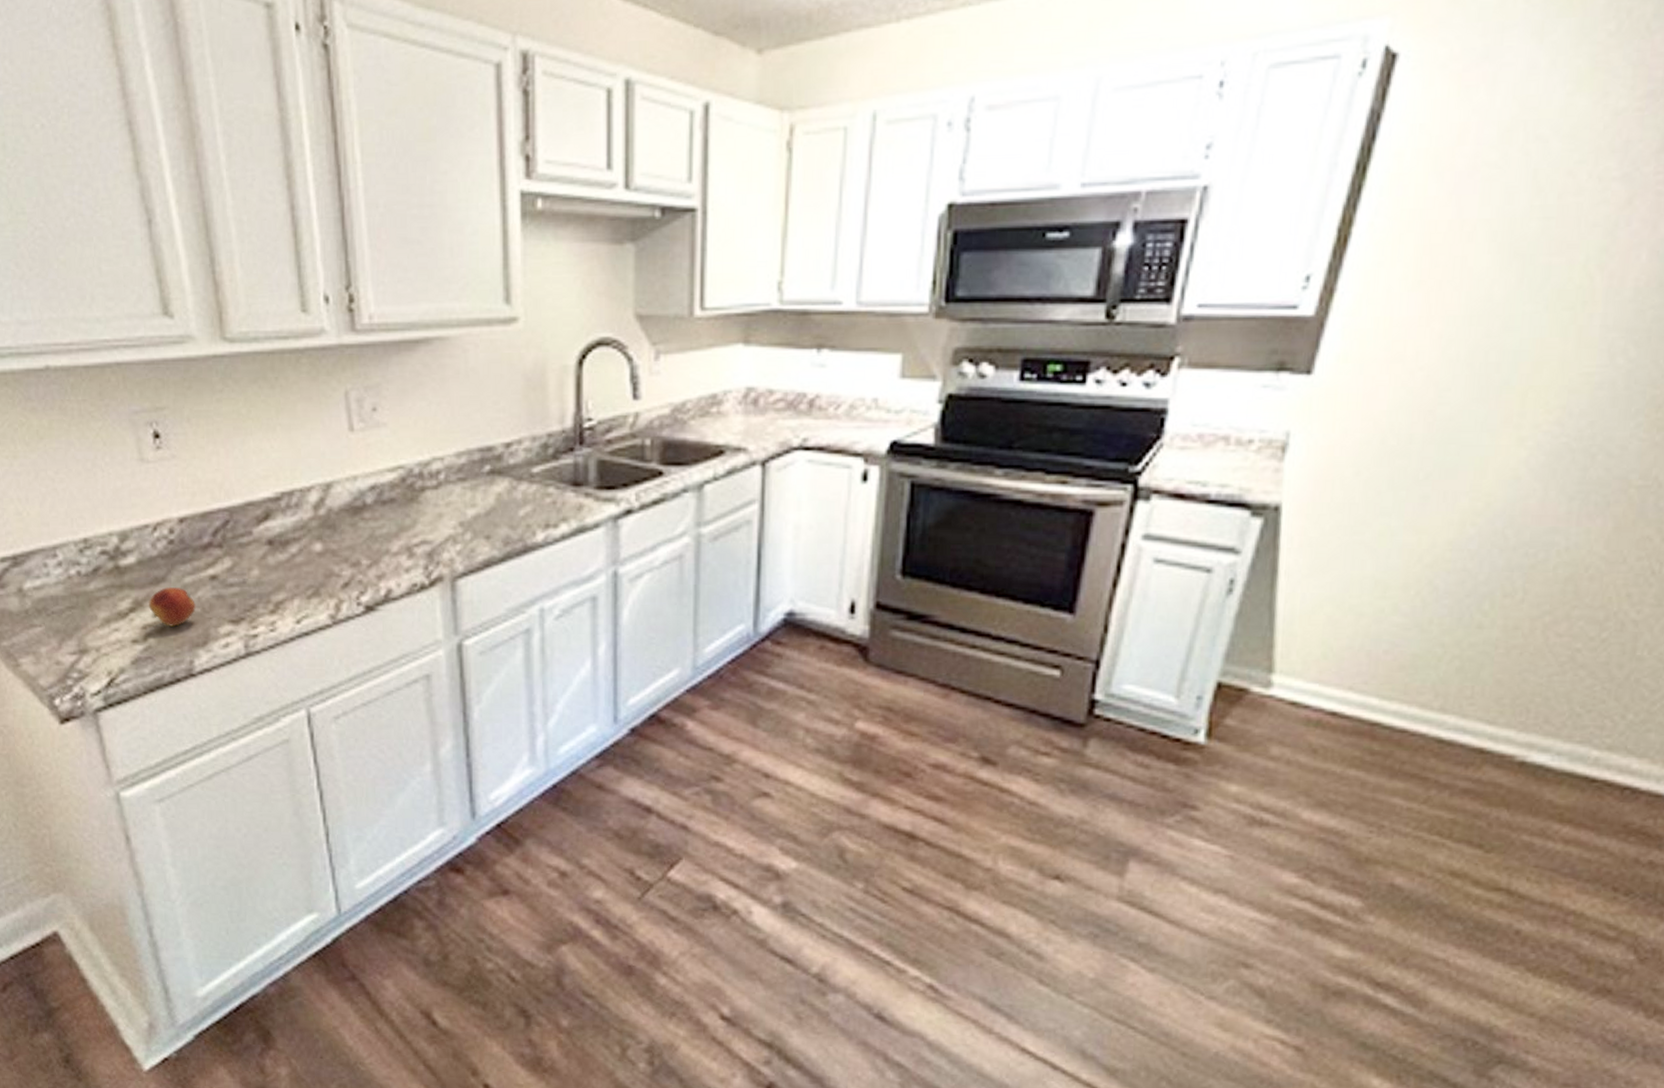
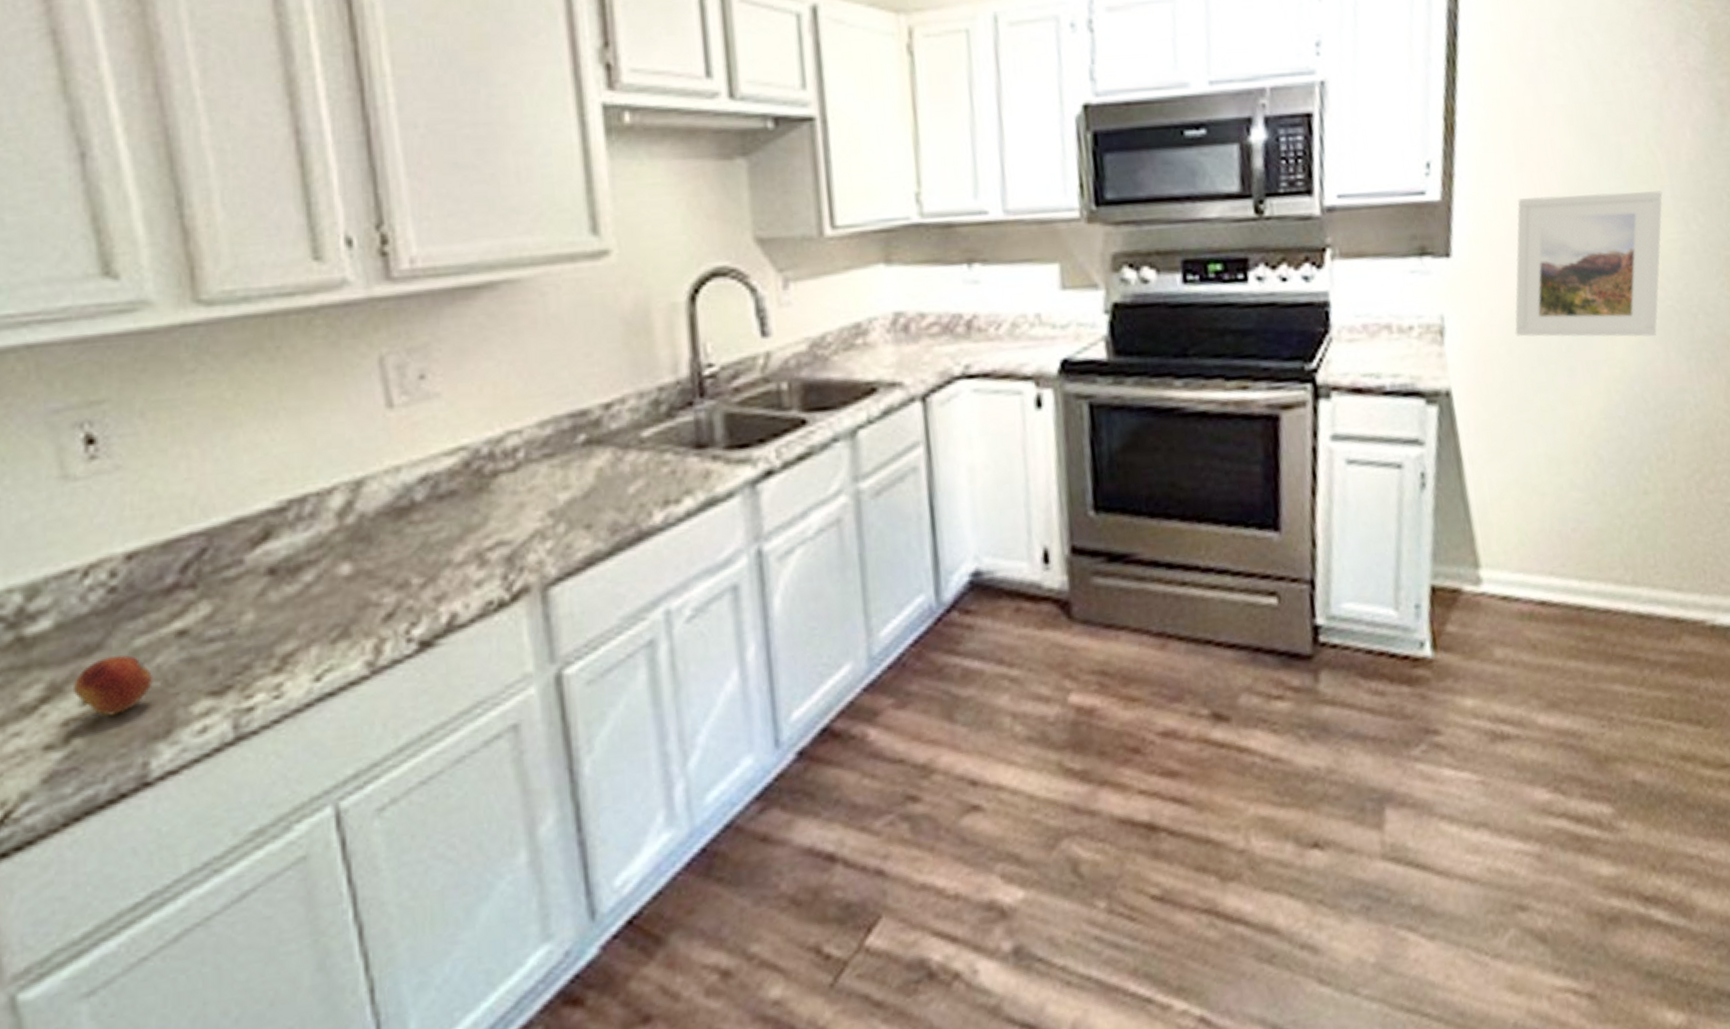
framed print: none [1368,317,1590,472] -> present [1514,191,1663,338]

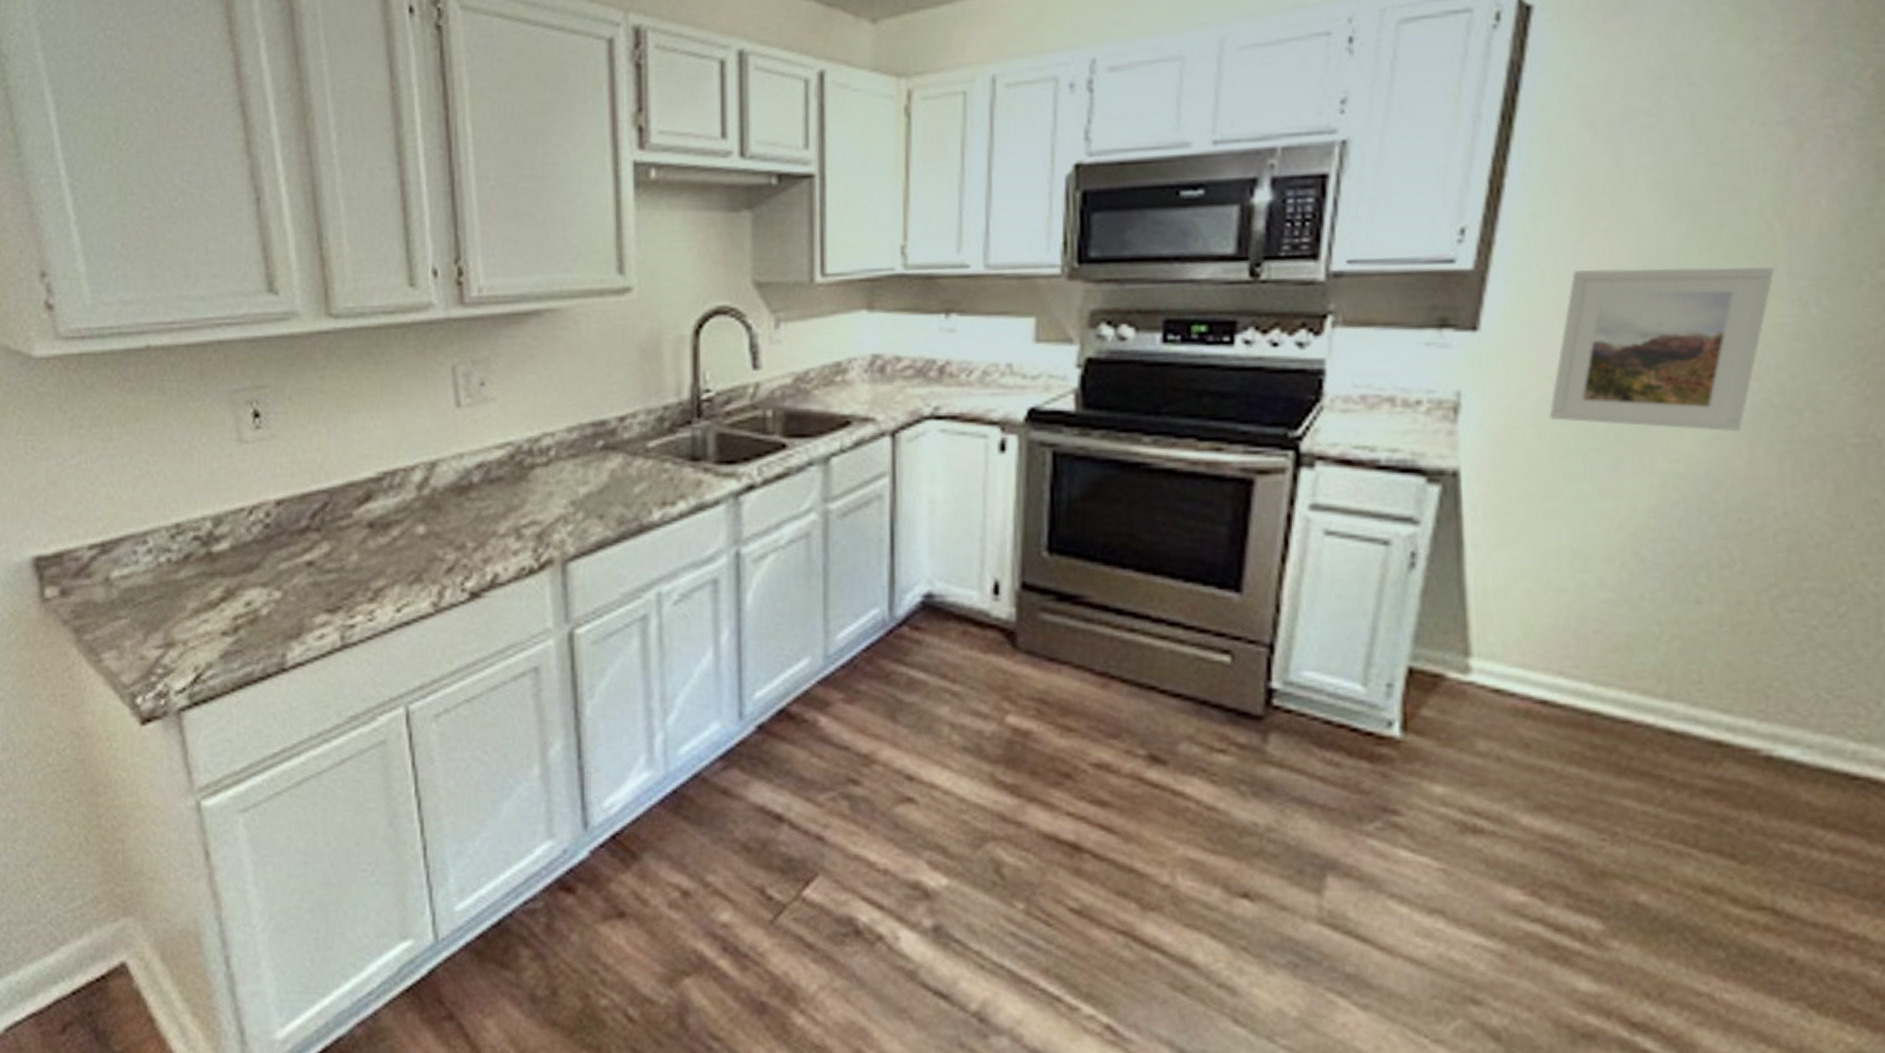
fruit: present [74,655,153,716] -> none [241,573,290,617]

